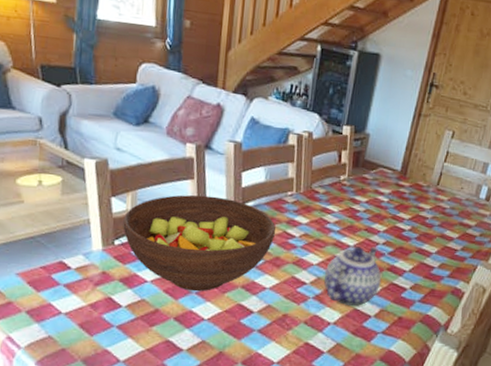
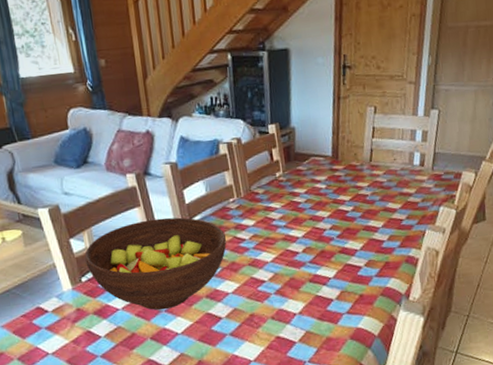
teapot: present [324,246,382,307] -> none [280,233,336,295]

